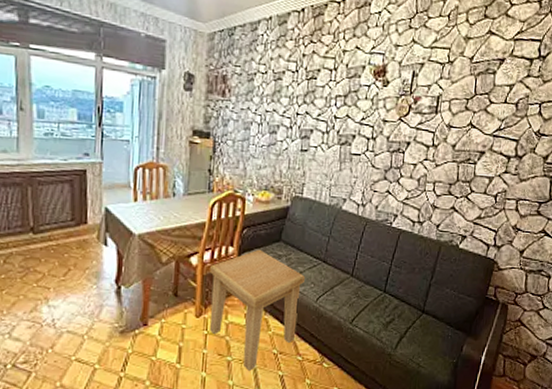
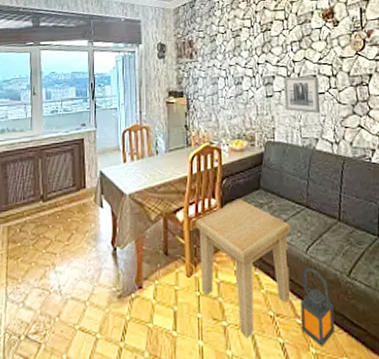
lantern: none [300,315,333,378] -> present [300,268,336,346]
wall art: none [318,133,357,174] -> present [283,76,321,113]

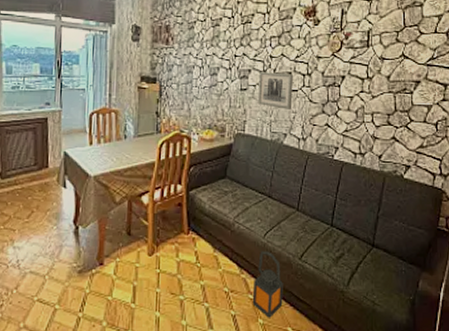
side table: present [196,199,291,338] -> none [160,186,252,310]

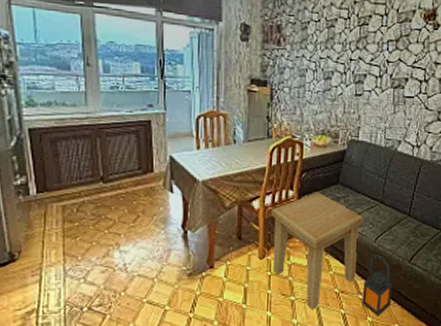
side table: none [160,186,252,310] -> present [271,192,364,310]
wall art: present [257,72,293,110] -> none [372,77,410,116]

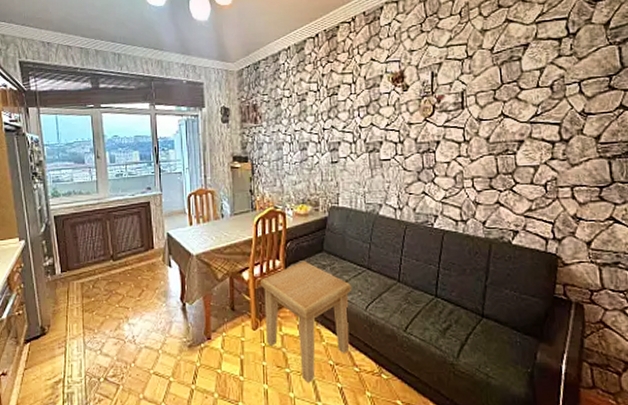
lantern: present [362,254,392,316] -> none [358,323,390,391]

